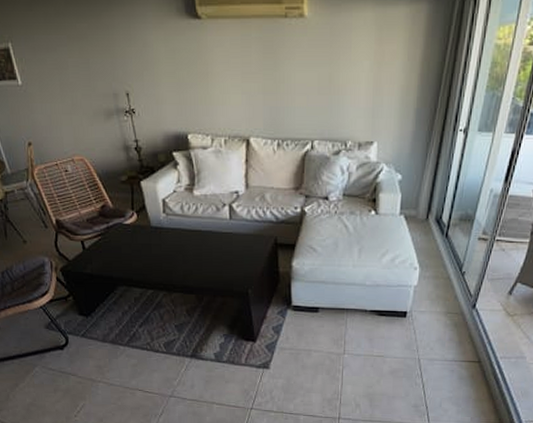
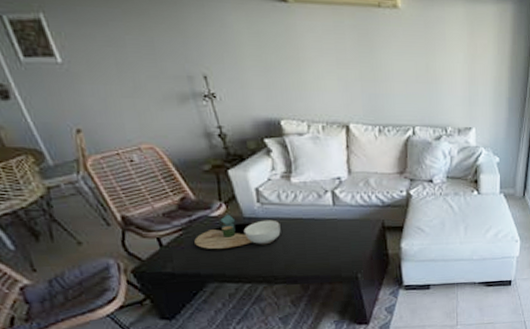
decorative tray: none [110,223,158,255] -> present [194,214,253,249]
bowl: none [150,230,182,254] -> present [243,220,281,245]

